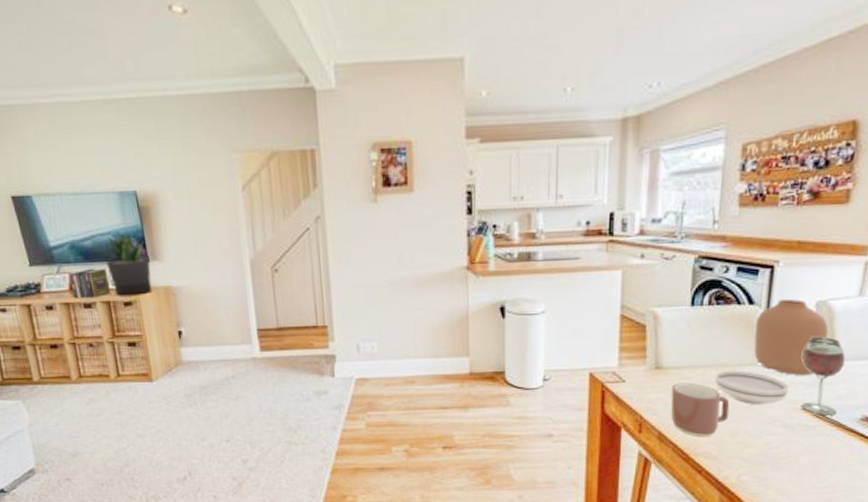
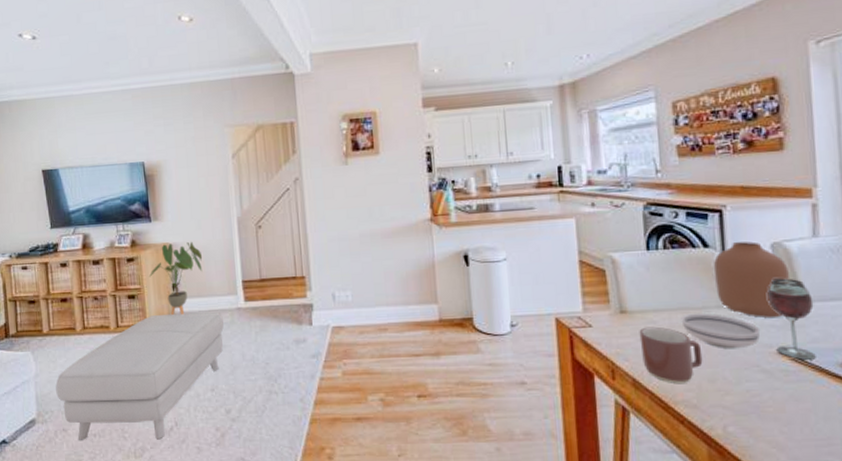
ottoman: none [53,362,238,490] -> present [55,312,224,441]
books: present [69,268,111,299] -> none [82,228,117,257]
planter: present [106,232,153,298] -> none [115,197,152,254]
house plant: none [150,284,212,365] -> present [148,241,203,315]

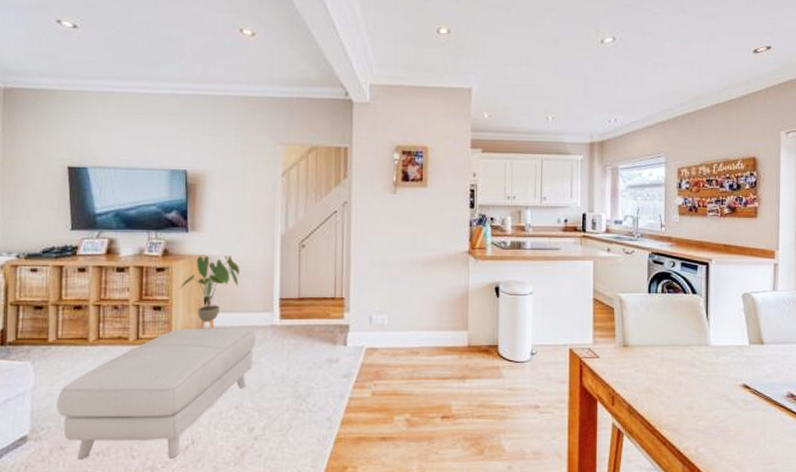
mug: present [639,326,703,383] -> none [636,359,685,409]
bowl: present [681,313,760,348] -> none [670,349,728,380]
vase: present [714,241,789,317] -> none [699,291,753,355]
wineglass: present [767,278,816,360] -> none [737,323,770,392]

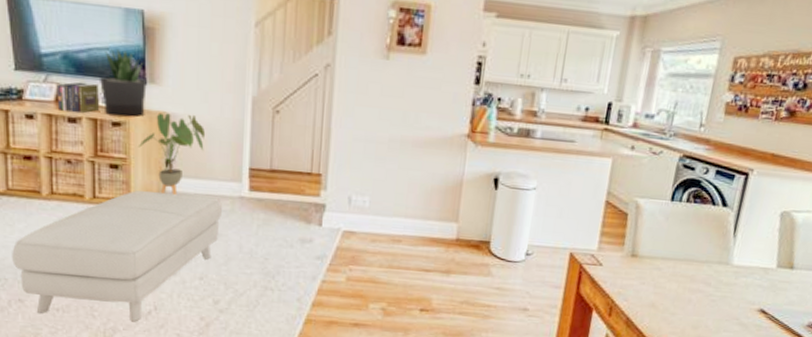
books: none [107,235,146,263] -> present [56,81,100,114]
planter: none [147,205,188,263] -> present [100,49,147,118]

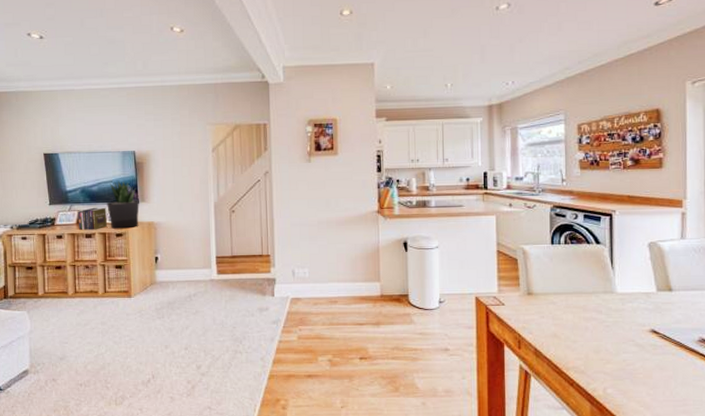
ottoman: present [12,190,222,322] -> none [48,282,198,390]
house plant: present [137,112,206,196] -> none [134,221,183,284]

